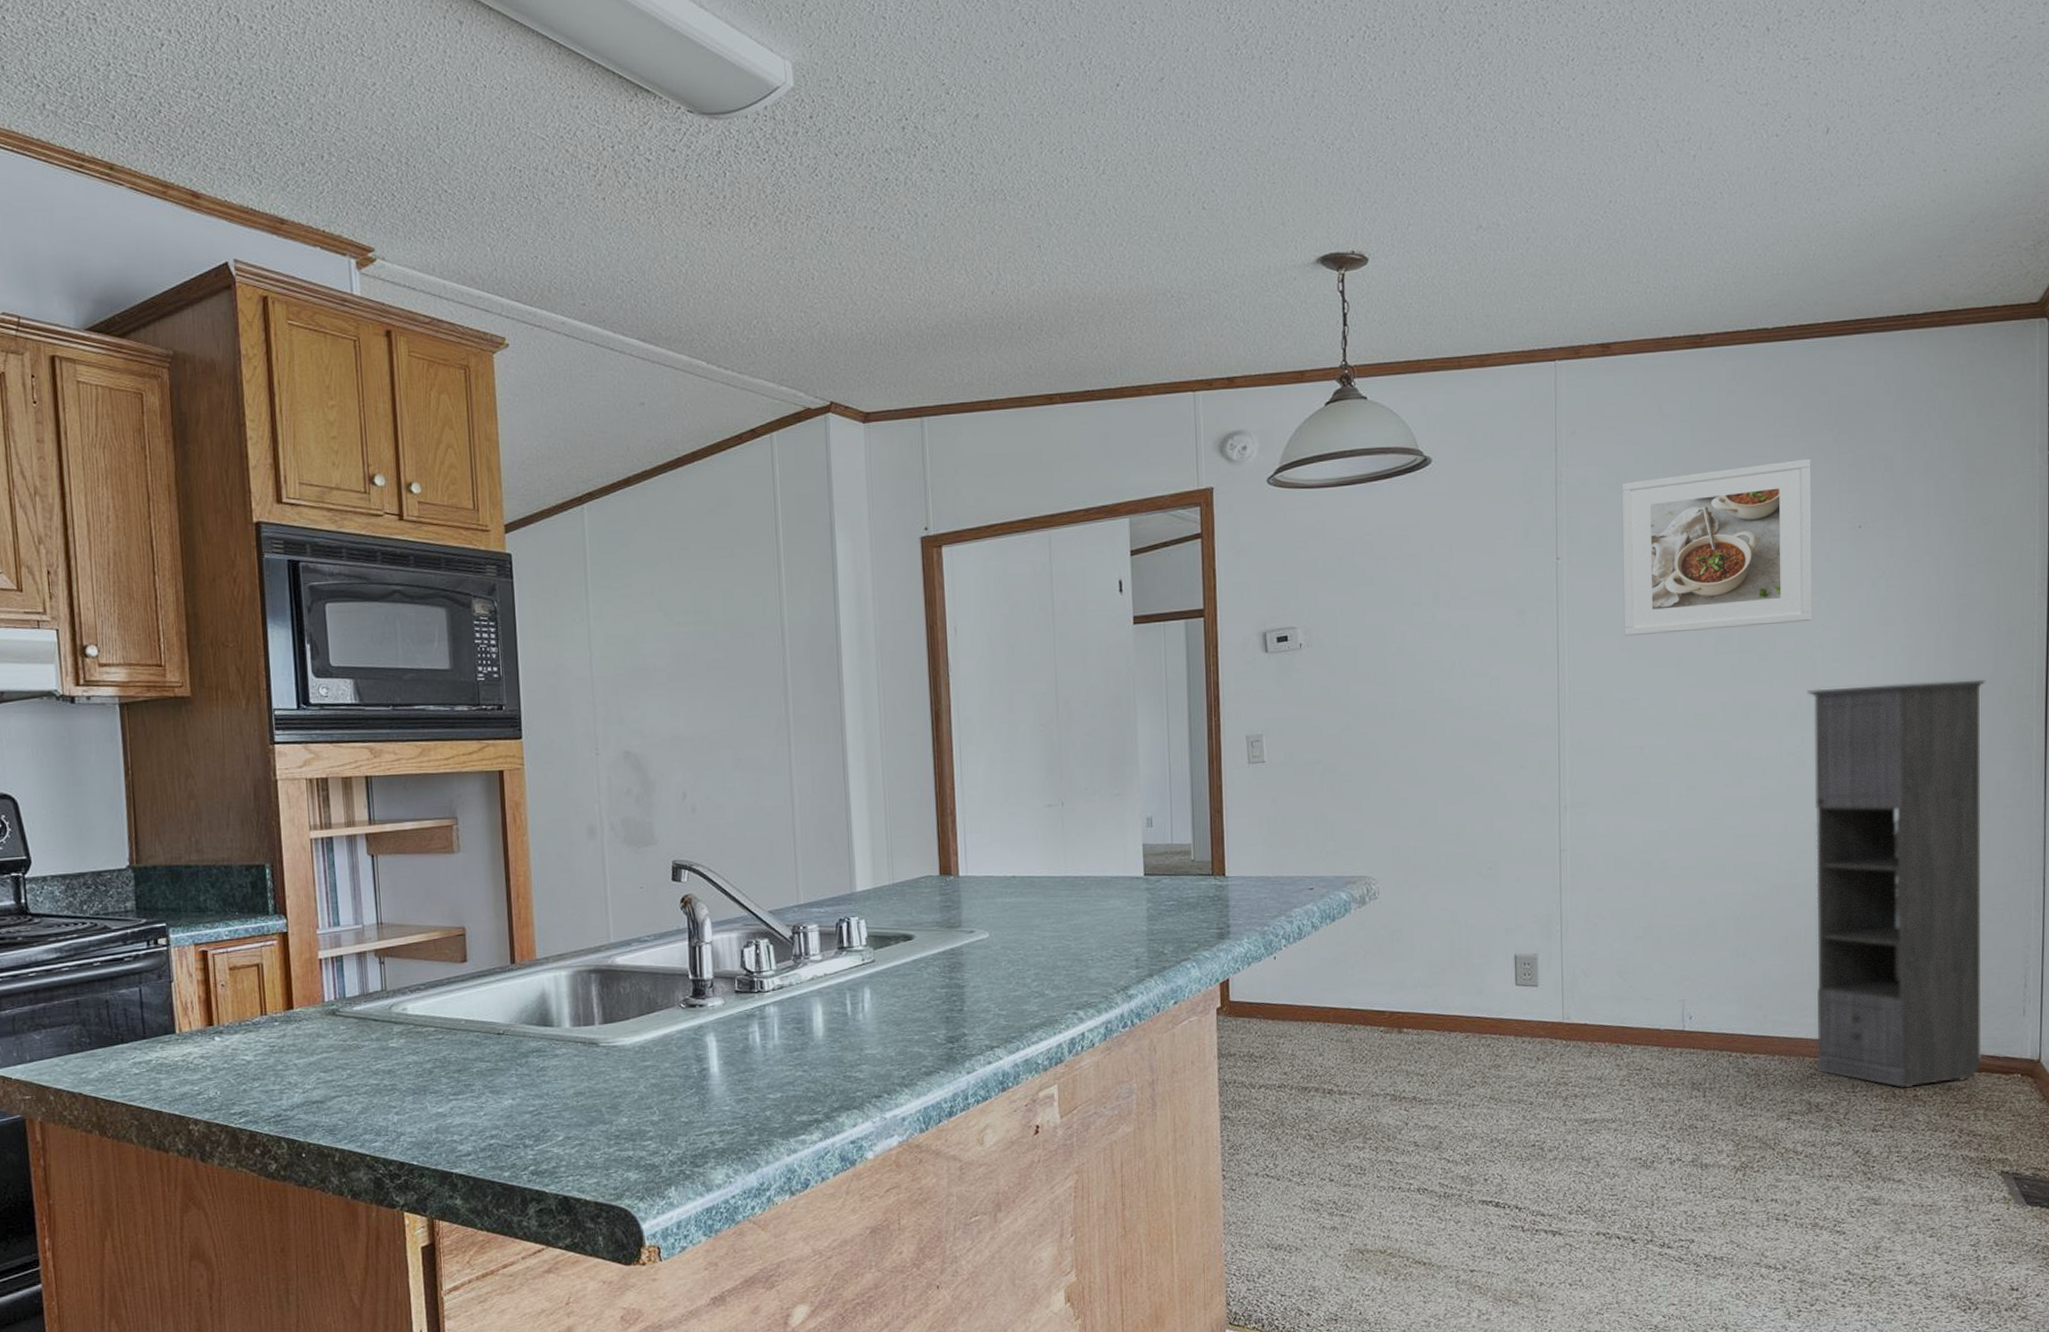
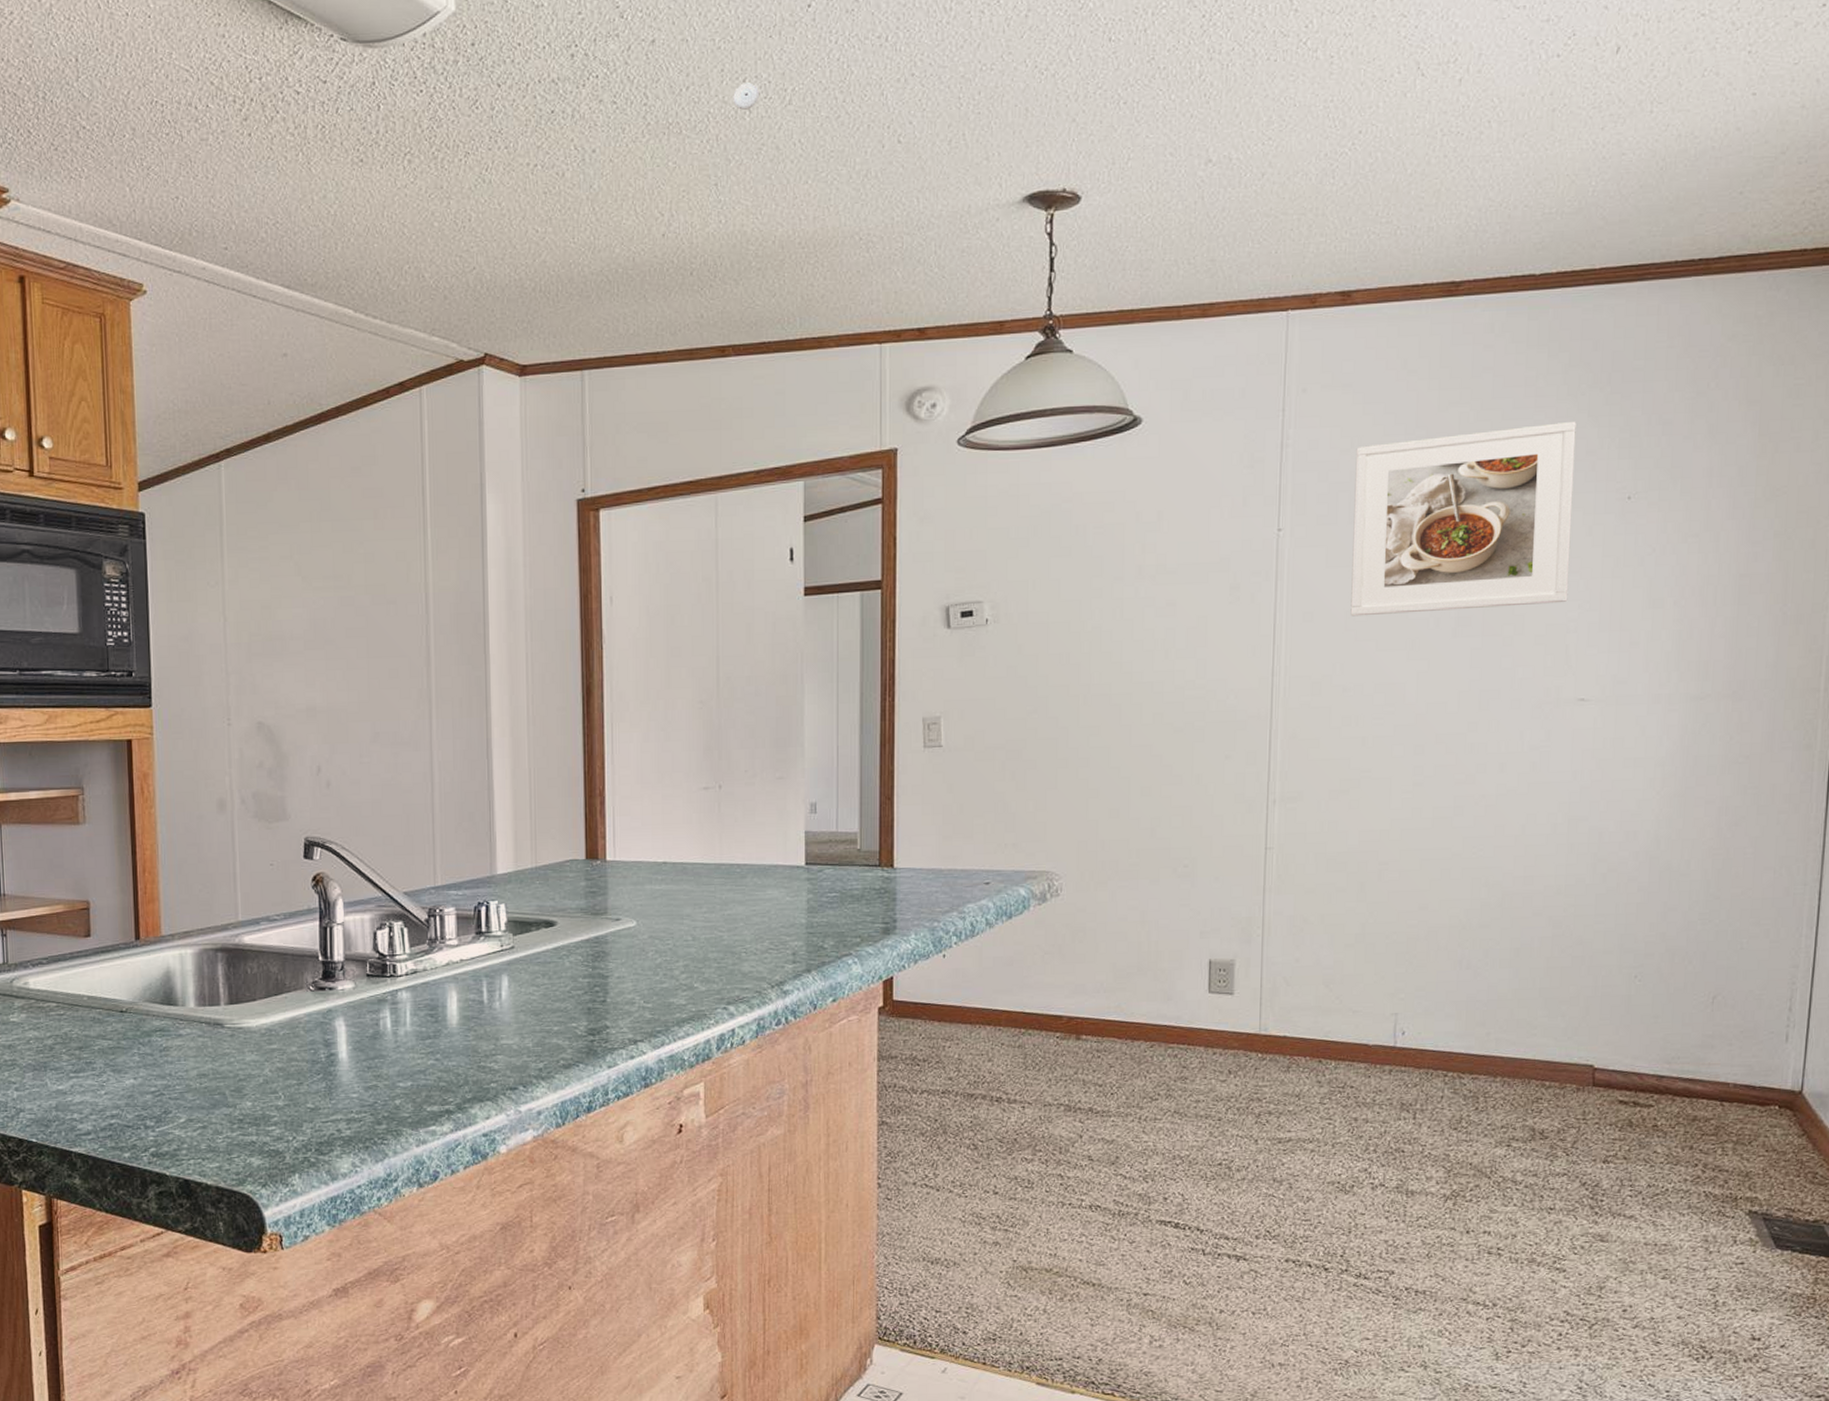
smoke detector: none [1052,154,1076,179] -> present [733,82,760,110]
storage cabinet: present [1806,679,1985,1088] -> none [1544,670,1765,1117]

